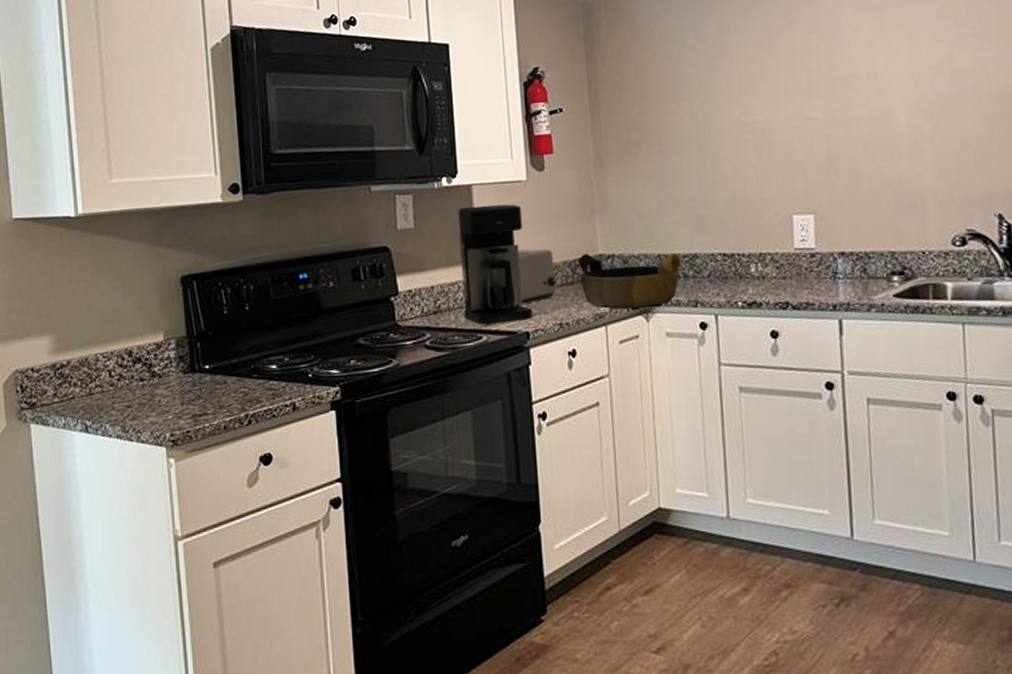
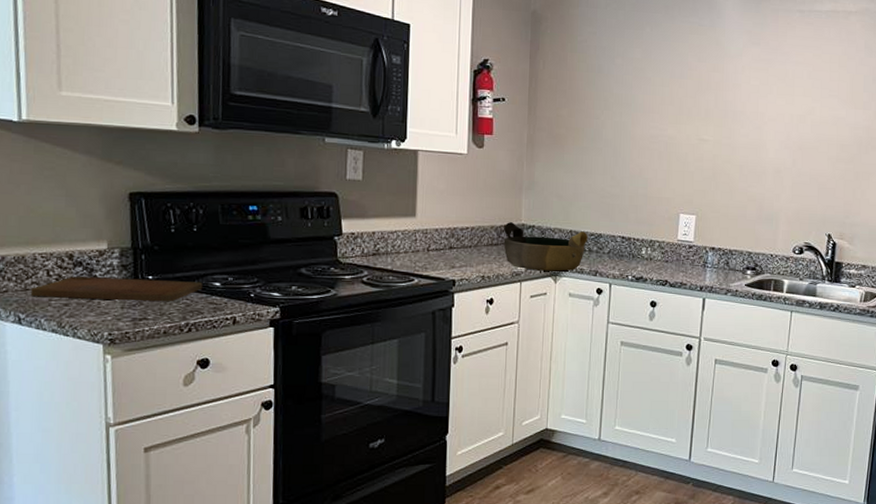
cutting board: none [95,366,260,401] -> present [30,275,203,302]
coffee maker: present [458,204,533,326] -> none [400,168,460,271]
toaster: present [518,249,556,304] -> none [451,211,483,257]

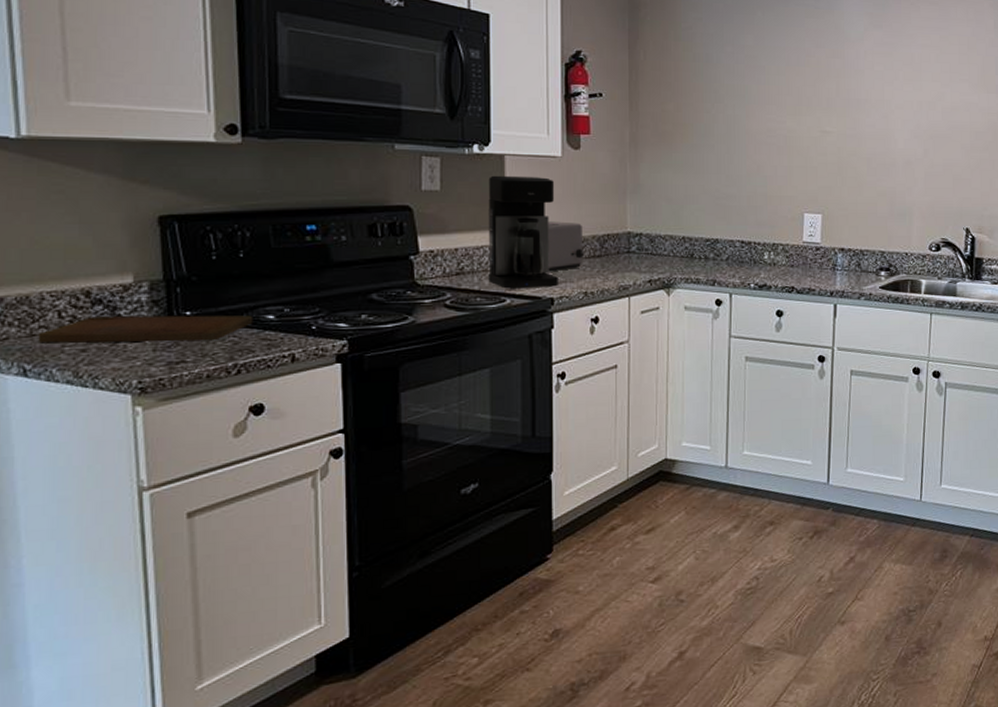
coffee maker: none [400,168,460,271] -> present [488,175,558,290]
toaster: none [451,211,483,257] -> present [548,221,584,272]
cooking pot: present [503,221,589,272] -> none [607,229,704,283]

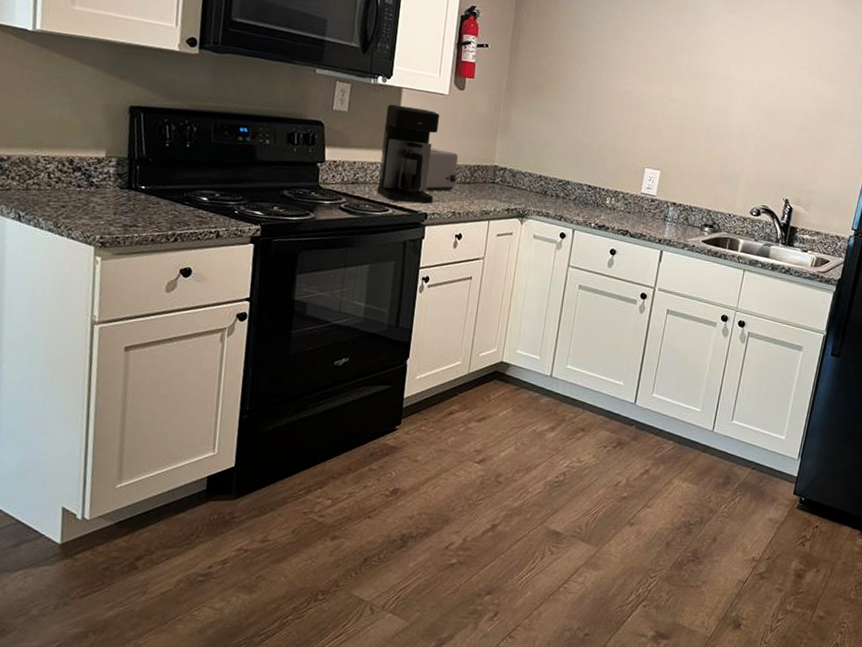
cutting board: present [38,315,253,344] -> none [31,180,192,213]

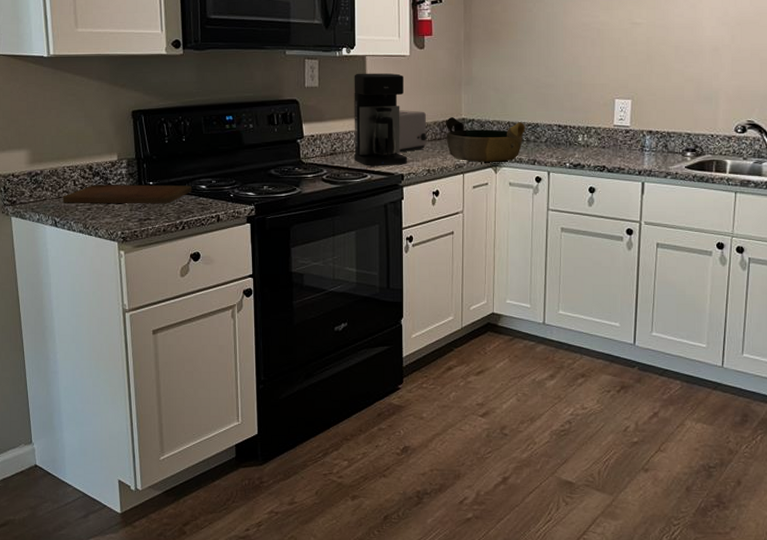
cutting board: none [31,180,192,213] -> present [62,184,192,204]
cooking pot: none [475,162,557,214] -> present [446,116,526,162]

